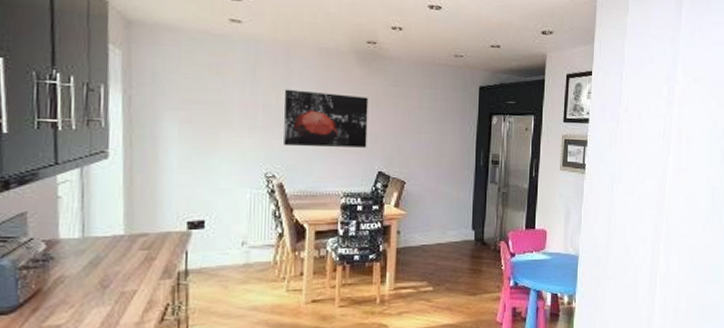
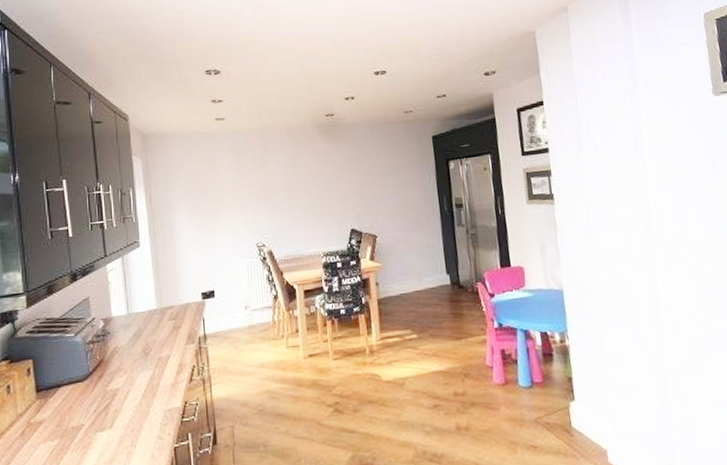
wall art: present [284,89,369,148] -> none [263,163,338,218]

